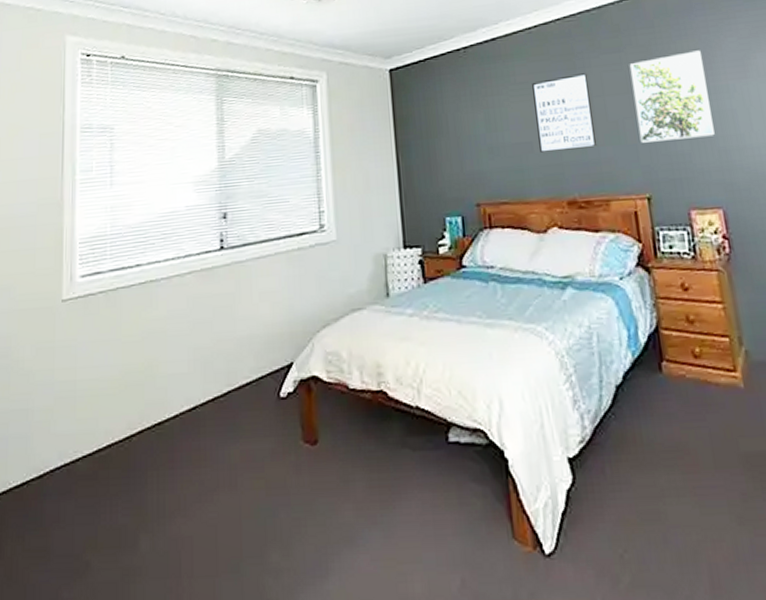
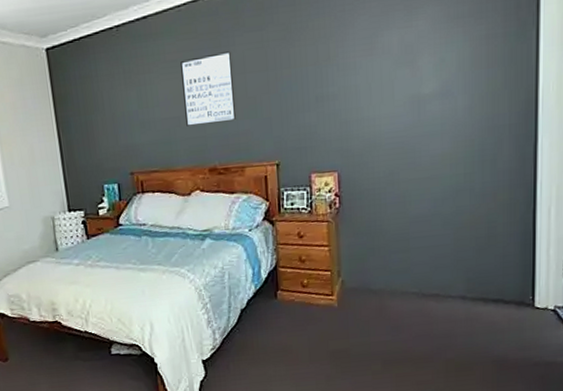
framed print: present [629,50,715,143] -> none [270,28,338,116]

